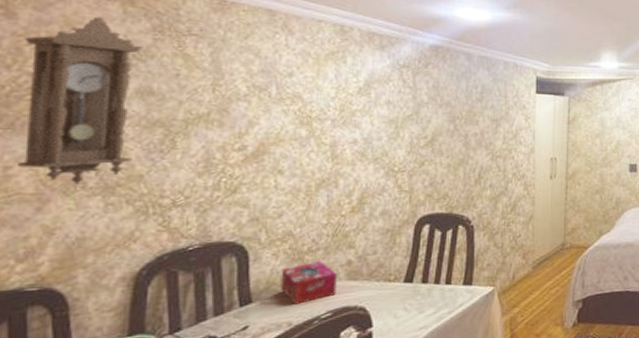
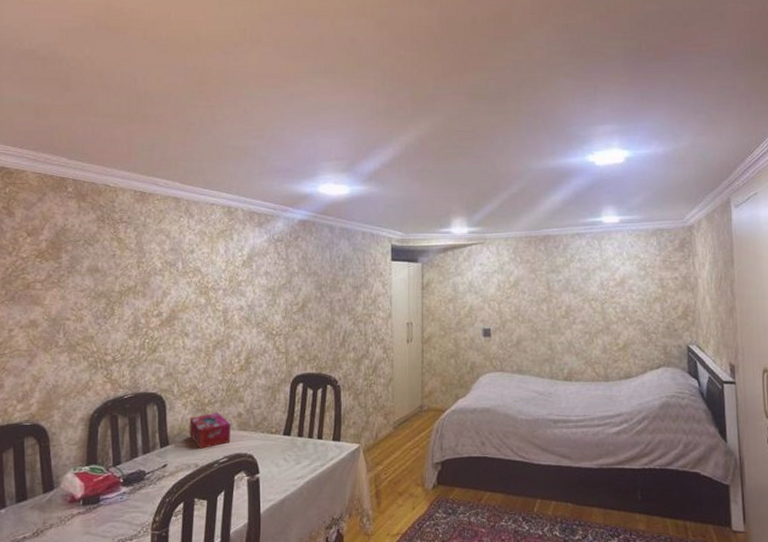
pendulum clock: present [18,16,143,185] -> none [17,211,91,344]

